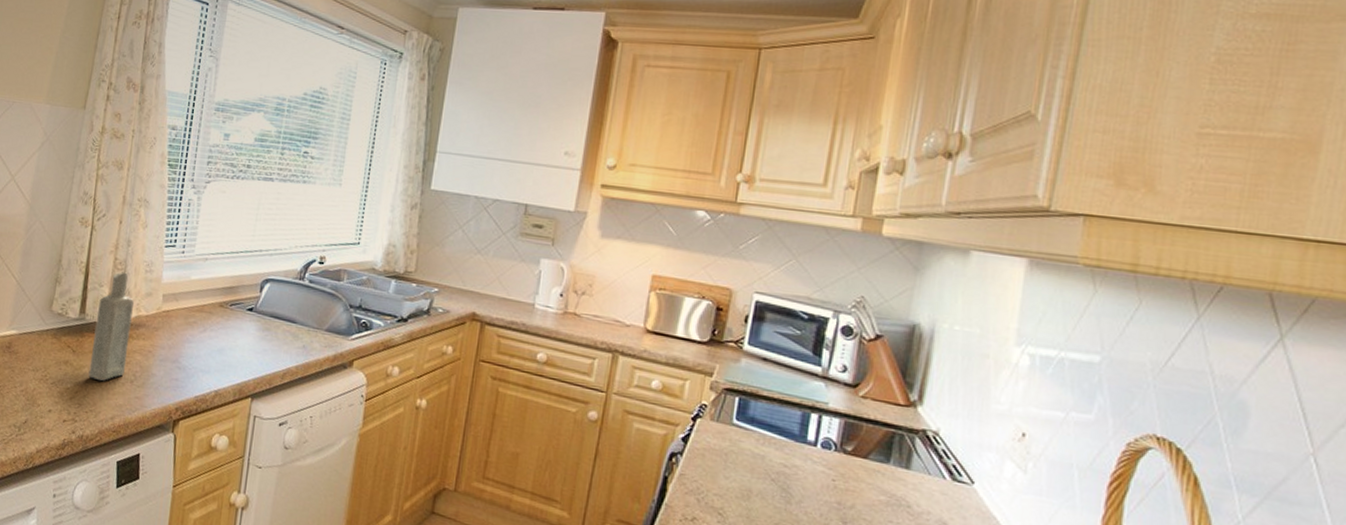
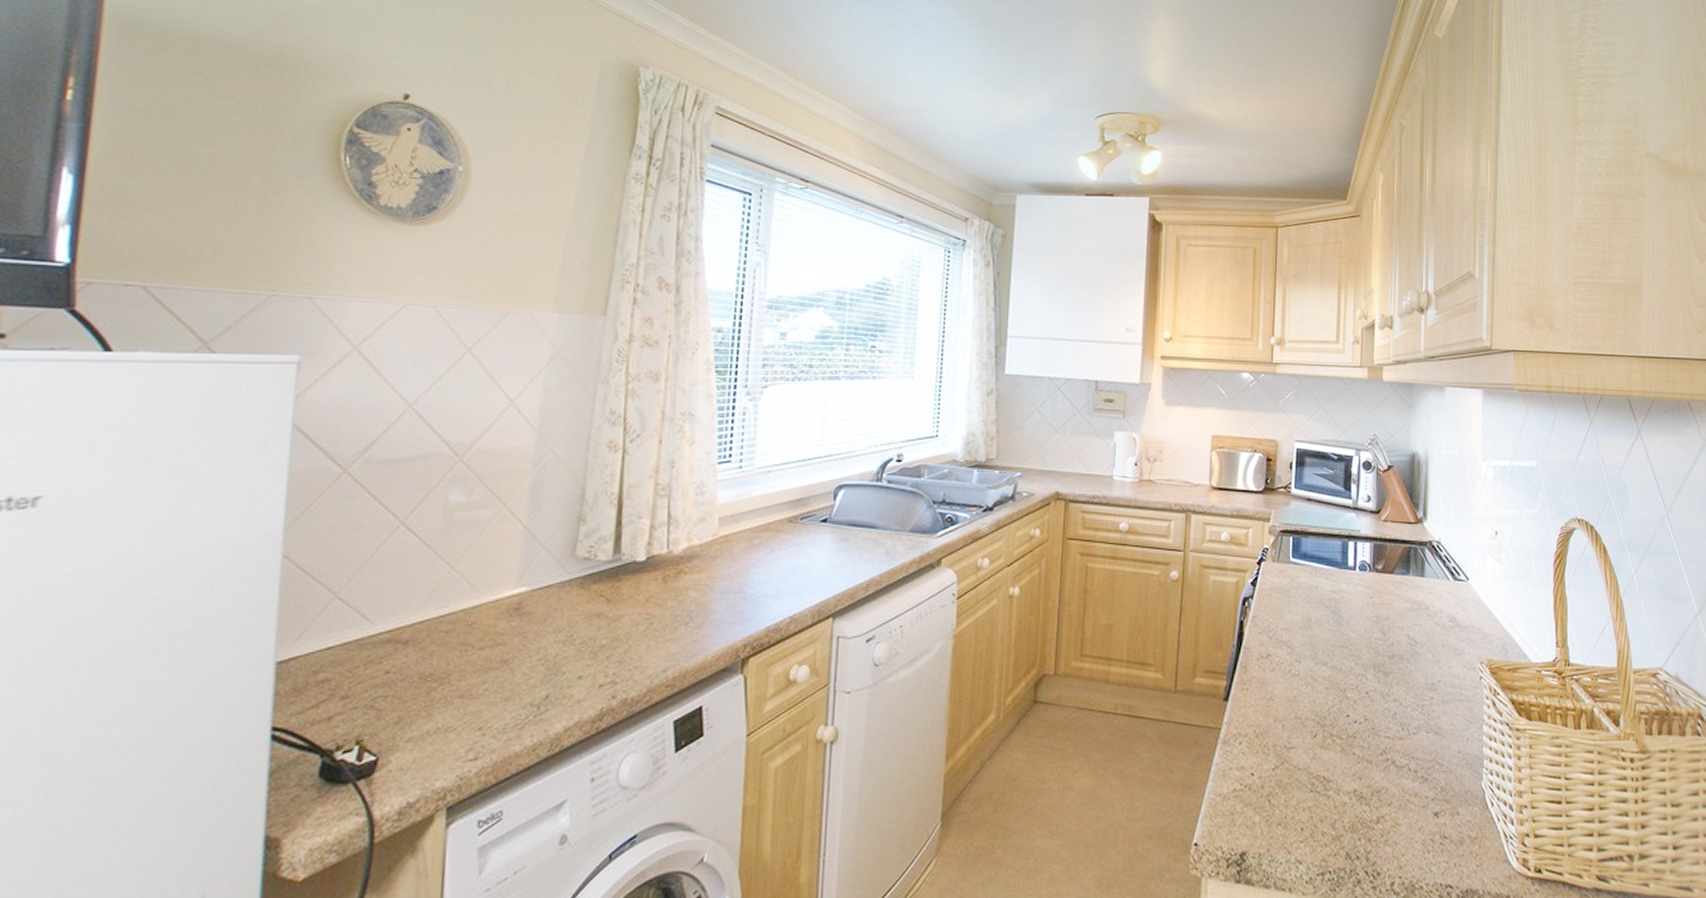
bottle: present [88,272,134,381] -> none [629,498,683,629]

